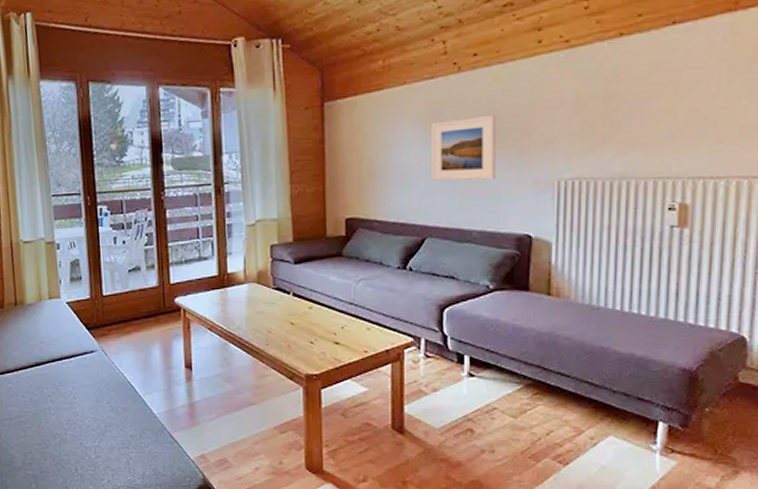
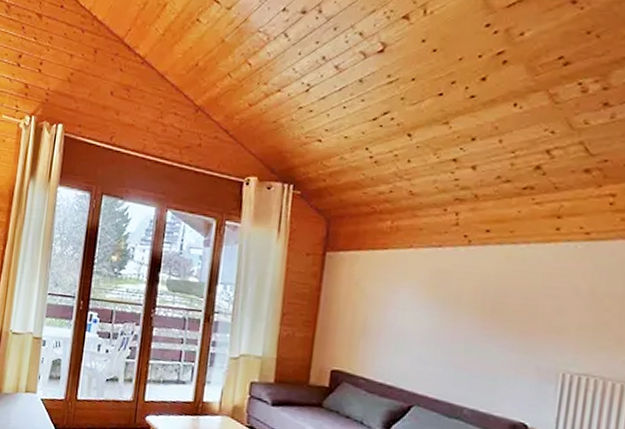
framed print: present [432,114,496,181] -> none [427,290,503,359]

